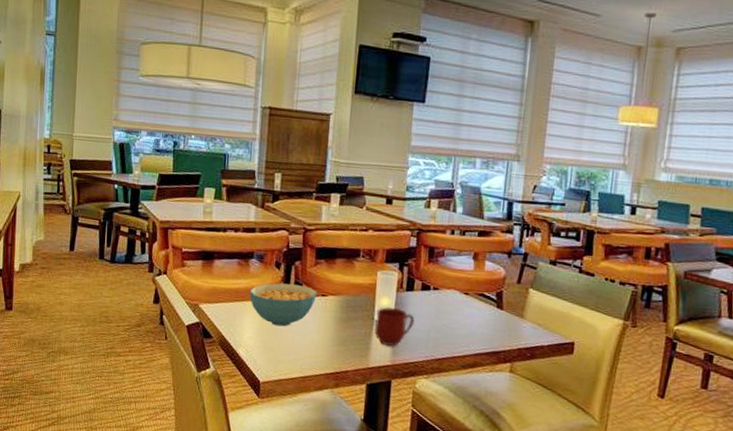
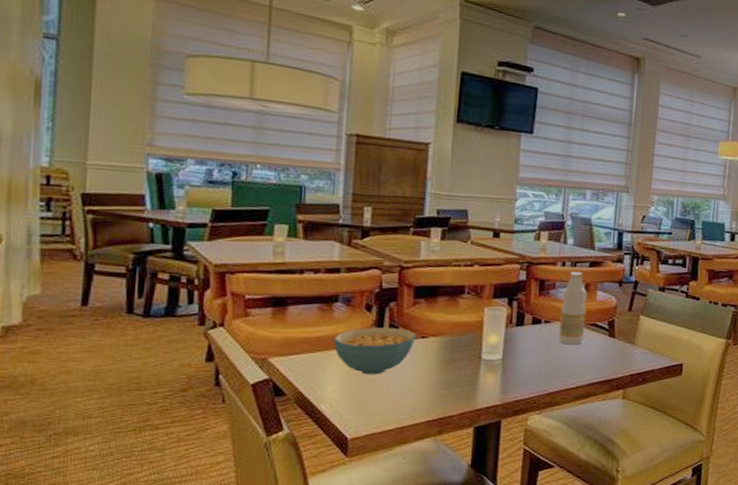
mug: present [374,306,414,346] -> none [481,343,525,384]
fruit juice: none [446,240,475,314] -> present [558,272,587,345]

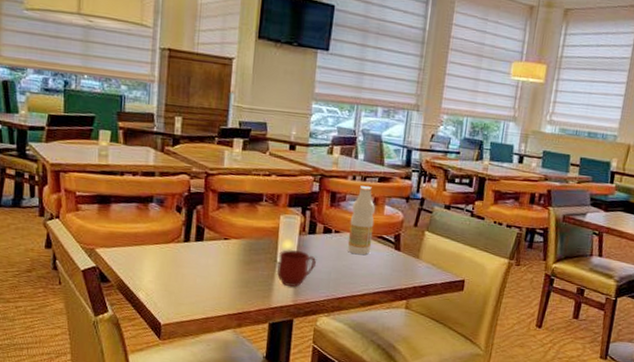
cereal bowl: present [333,327,416,375] -> none [149,227,220,270]
mug: none [481,343,525,384] -> present [276,249,316,287]

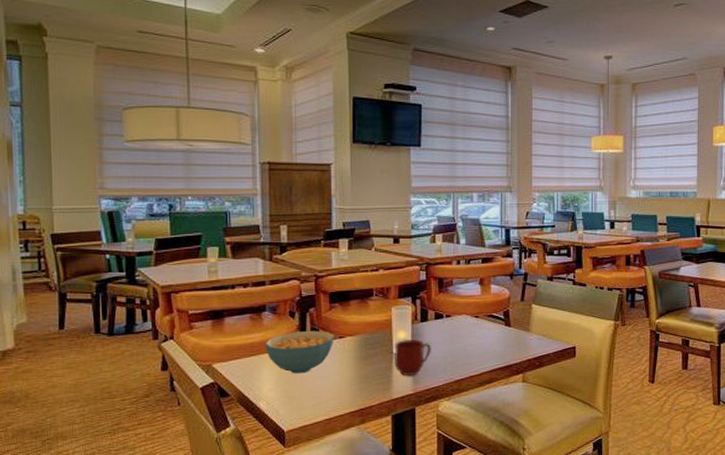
cereal bowl: none [149,227,220,270] -> present [265,331,335,374]
fruit juice: present [347,186,375,255] -> none [459,269,483,336]

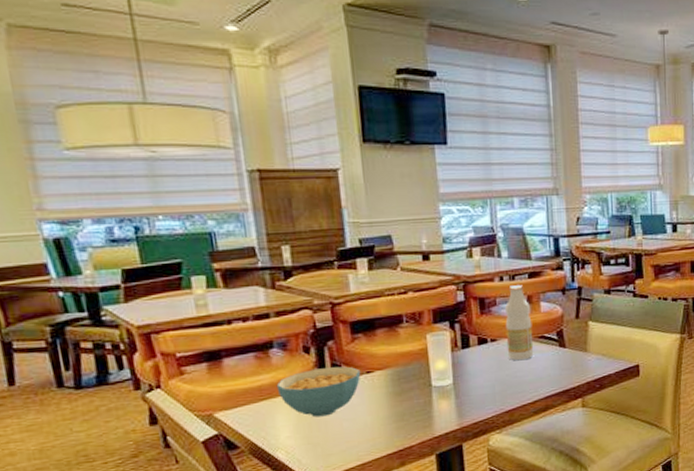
mug: present [394,339,431,375] -> none [433,369,476,410]
fruit juice: none [459,269,483,336] -> present [505,285,534,361]

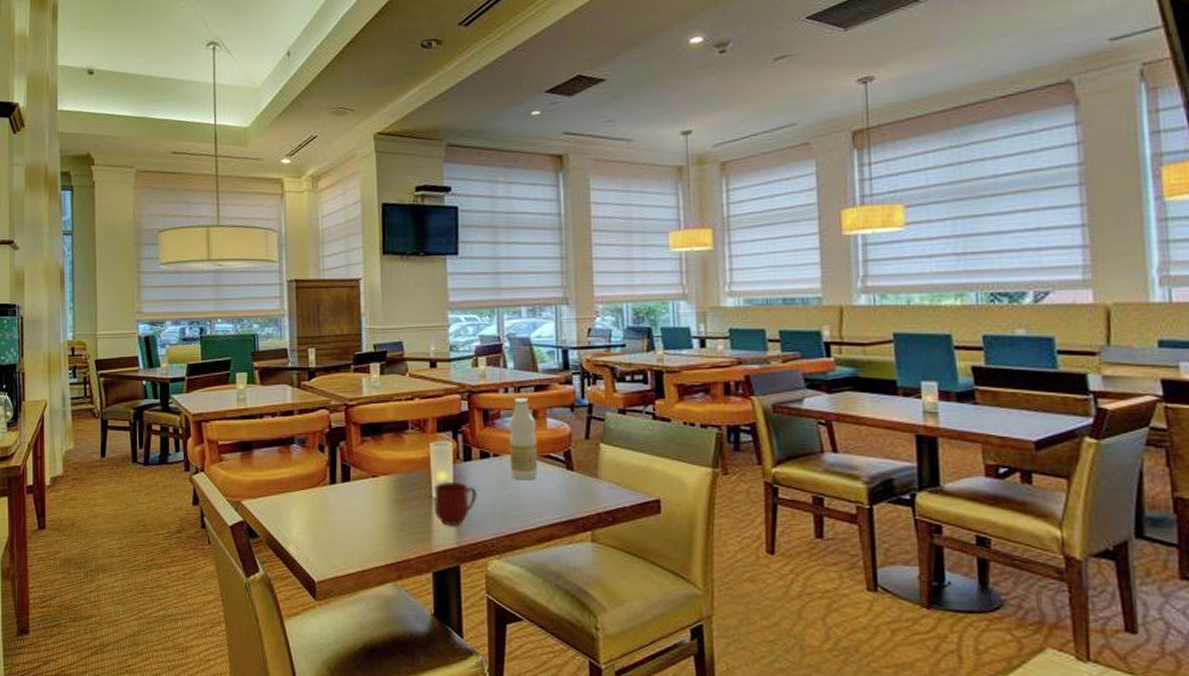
cereal bowl: present [276,366,361,418] -> none [293,468,367,516]
mug: none [433,369,476,410] -> present [433,481,477,525]

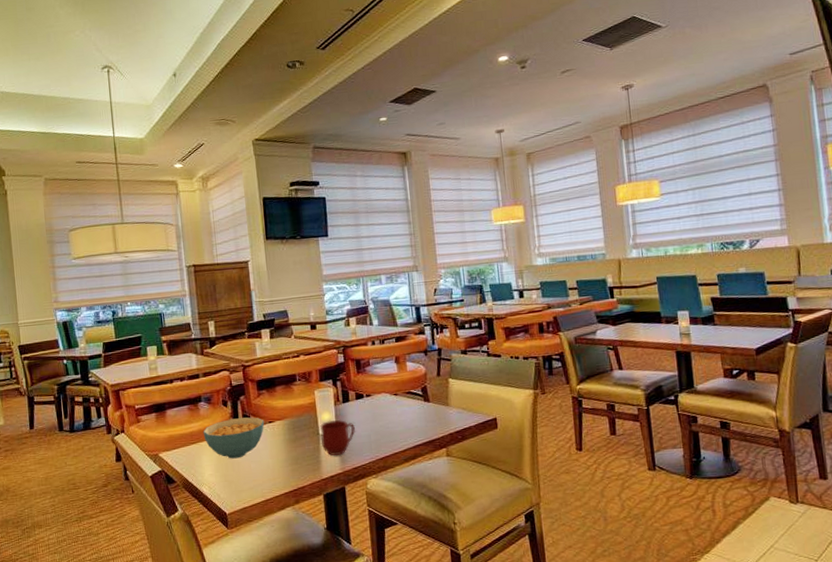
cereal bowl: none [293,468,367,516] -> present [203,417,265,459]
fruit juice: present [509,398,539,480] -> none [377,348,403,414]

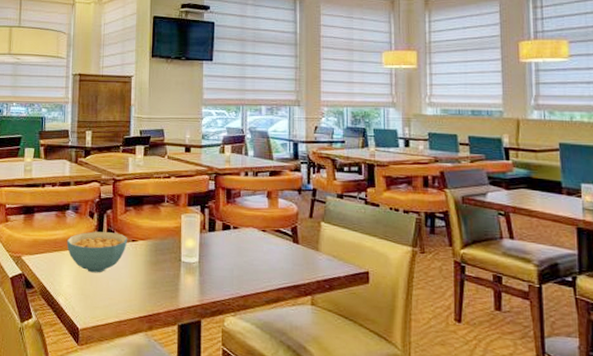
mug: present [320,420,355,456] -> none [181,247,218,286]

